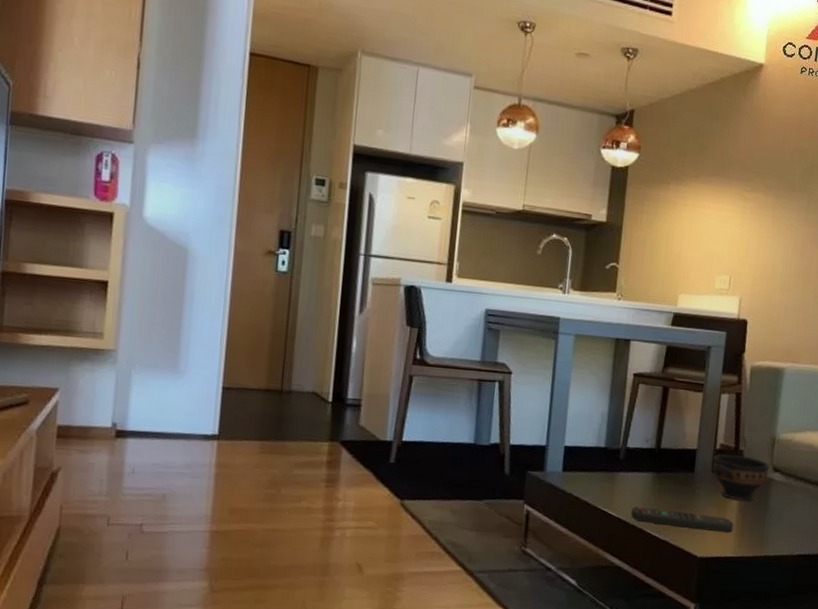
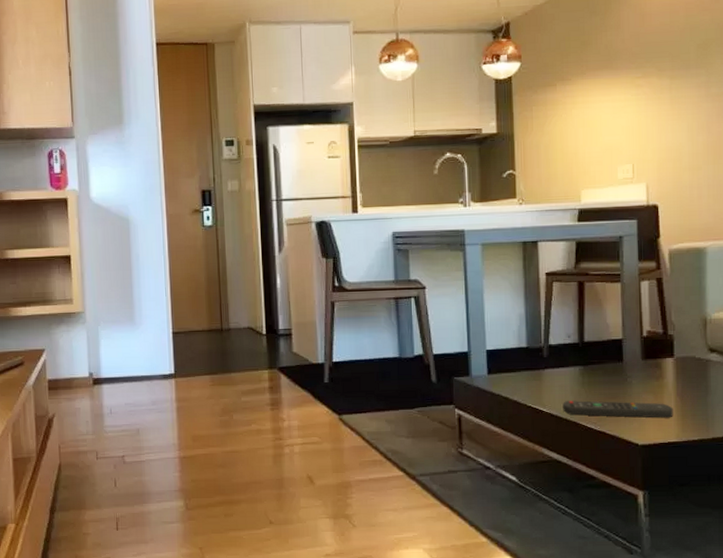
bowl: present [713,453,771,501] -> none [641,339,706,385]

